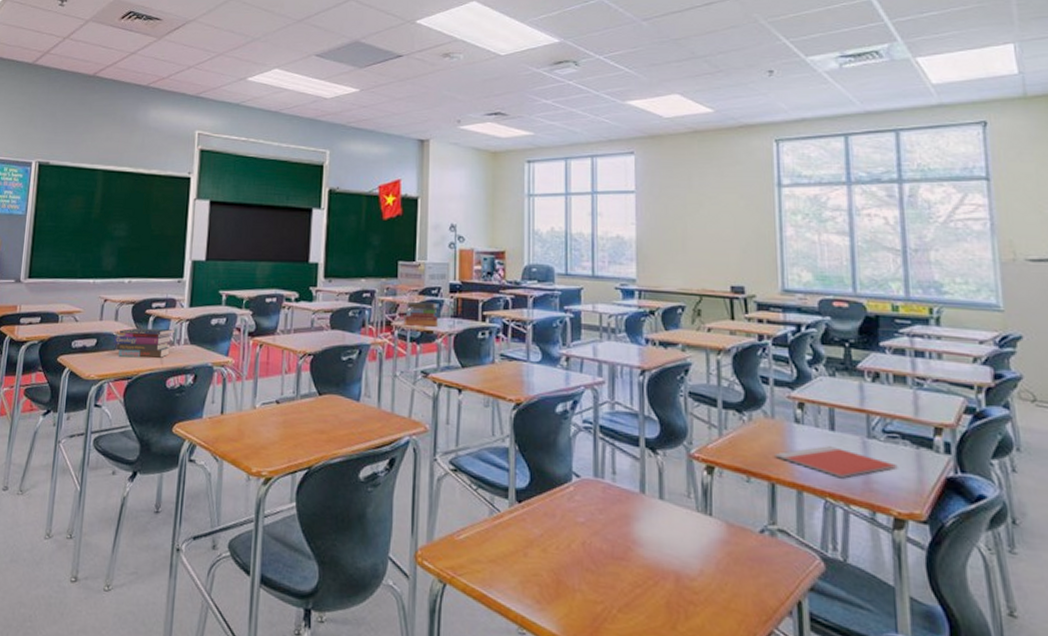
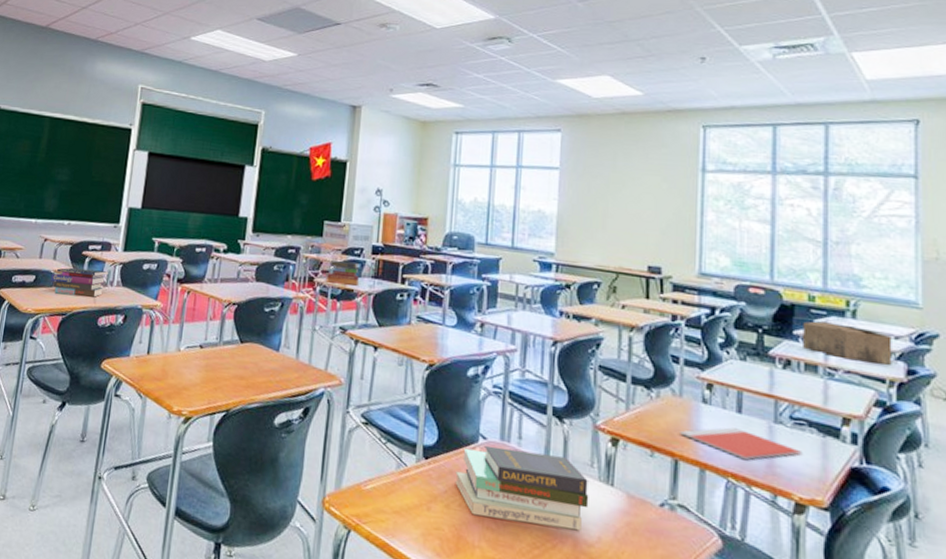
books: none [550,483,688,565] -> present [455,445,589,531]
cardboard box: none [889,331,979,370] -> present [803,321,892,365]

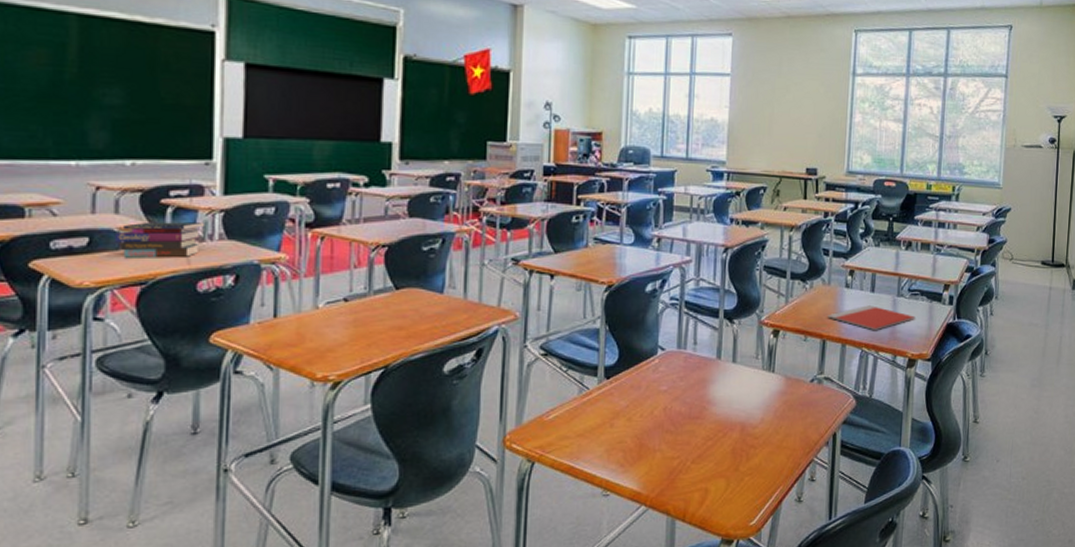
books: present [325,261,360,286] -> none [492,185,530,212]
books: present [455,445,589,531] -> none [636,354,754,423]
cardboard box: present [803,321,892,365] -> none [921,206,981,237]

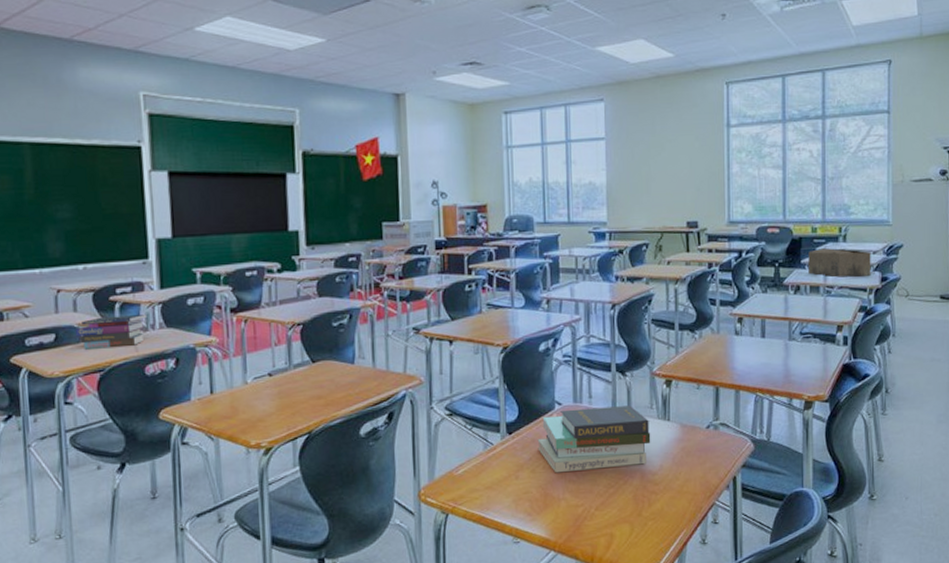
books: none [636,354,754,423] -> present [537,405,651,473]
notebook: present [827,305,916,331] -> none [719,351,809,376]
cardboard box: none [921,206,981,237] -> present [808,248,871,278]

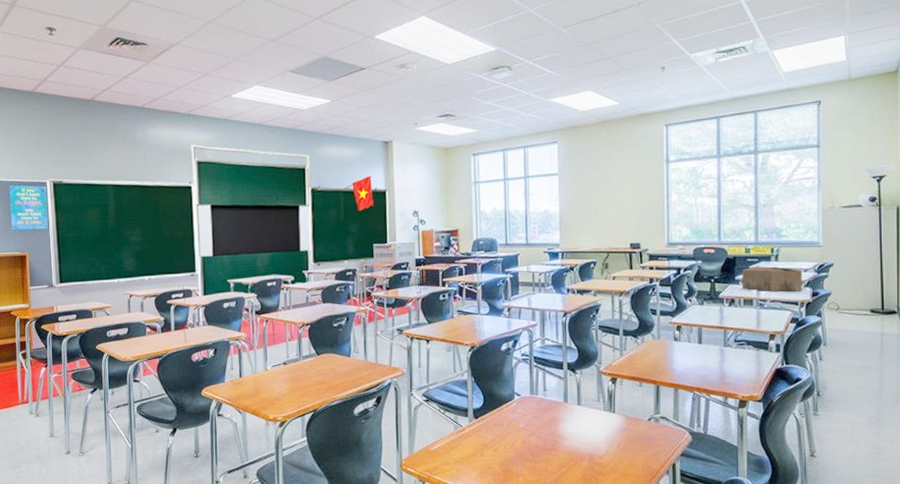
books: present [75,315,148,351] -> none [142,315,194,342]
books: present [537,405,651,473] -> none [499,398,598,453]

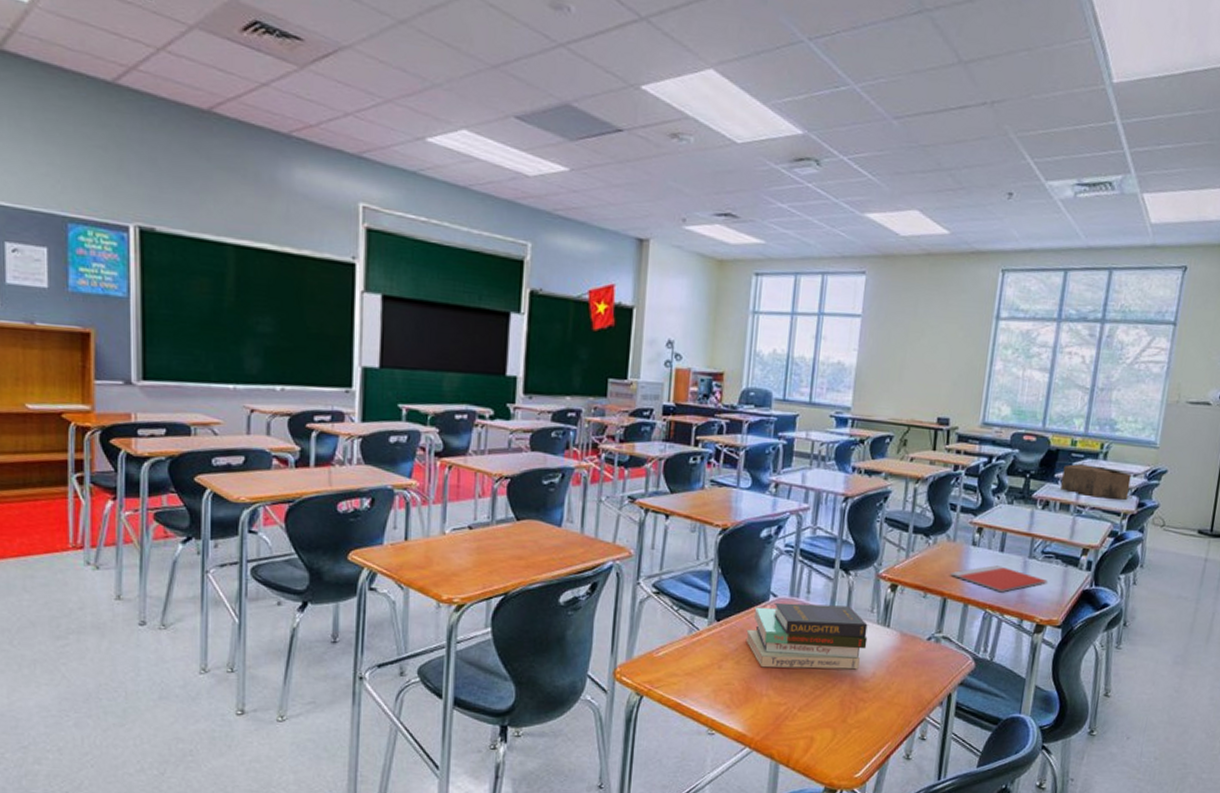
books: none [499,398,598,453] -> present [745,602,868,670]
notebook: none [659,355,744,377] -> present [950,565,1048,593]

